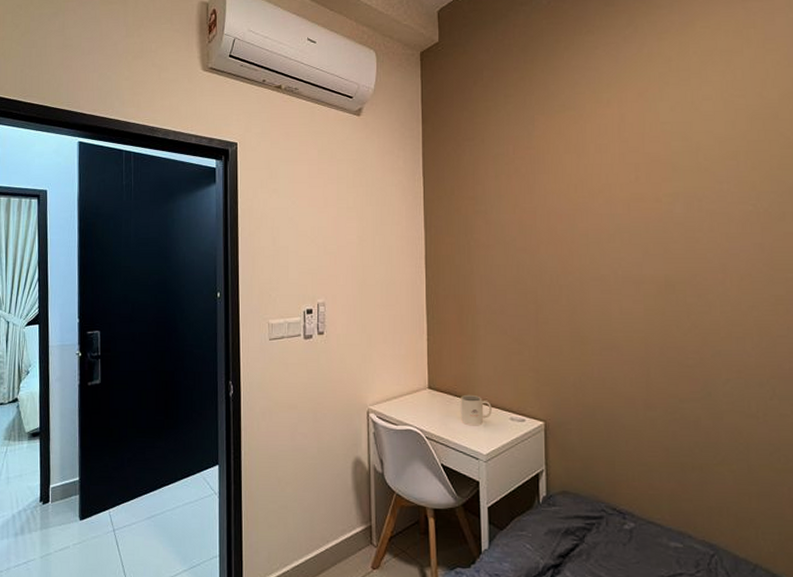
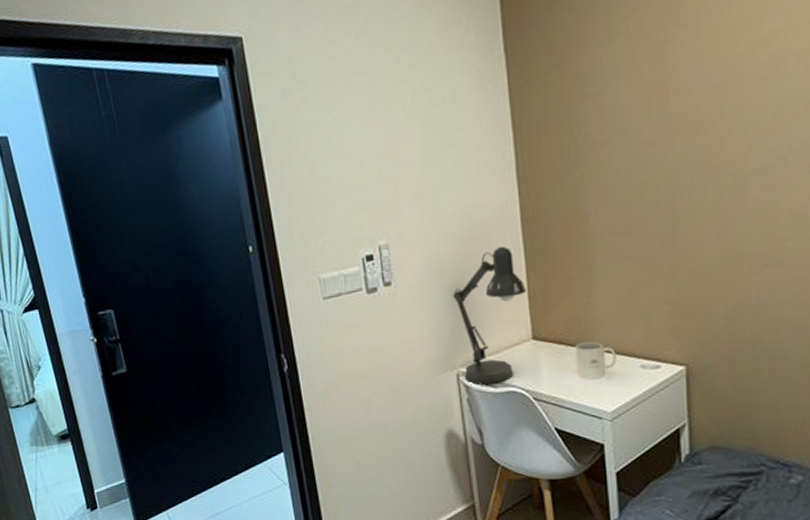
desk lamp: none [370,313,426,423] -> present [453,246,526,385]

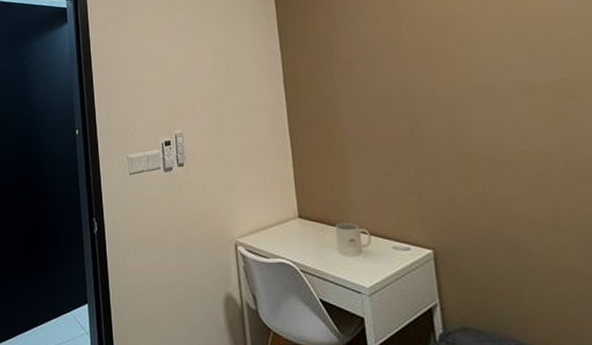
desk lamp: present [453,246,526,385] -> none [233,139,293,256]

